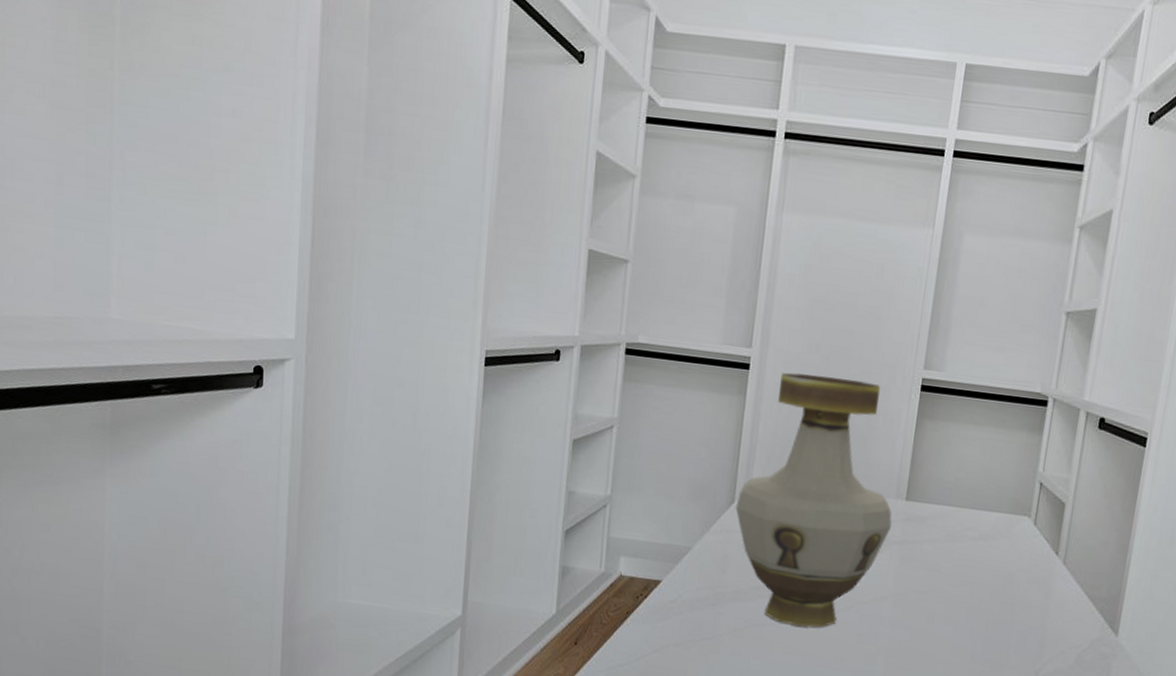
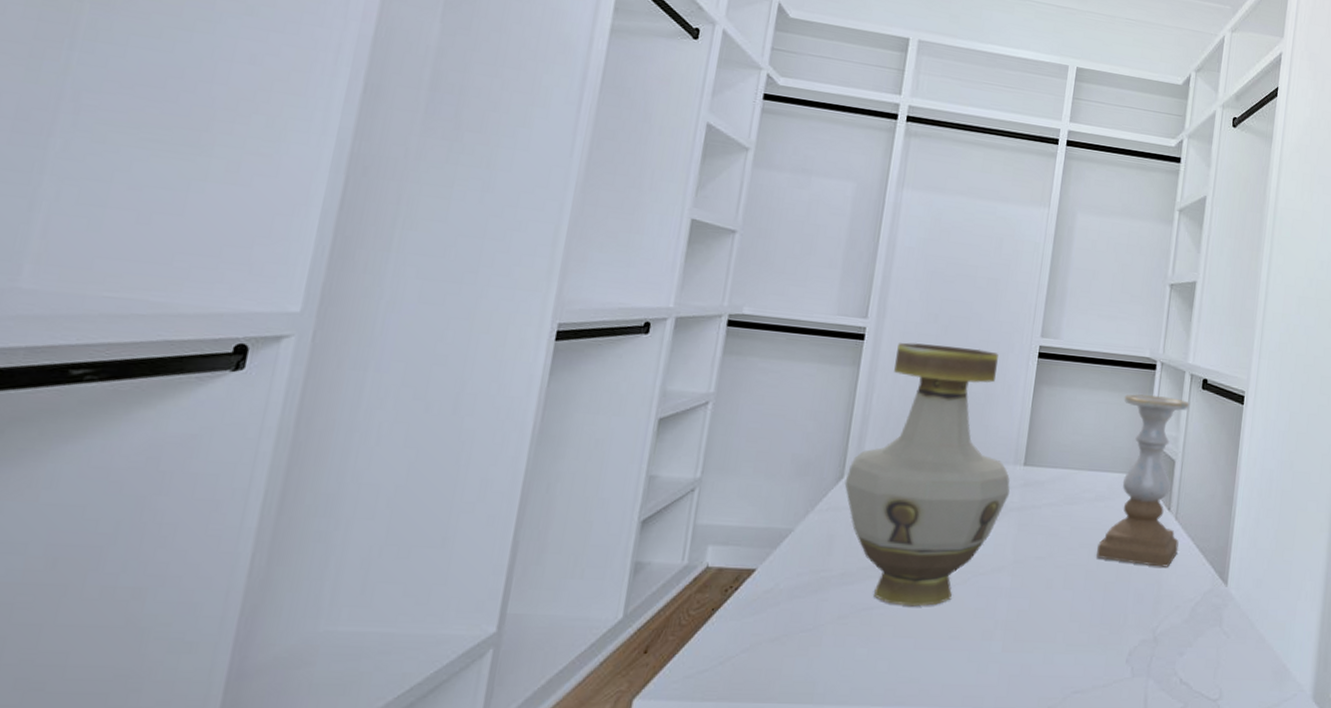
candle holder: none [979,431,1084,612] -> present [1096,394,1190,567]

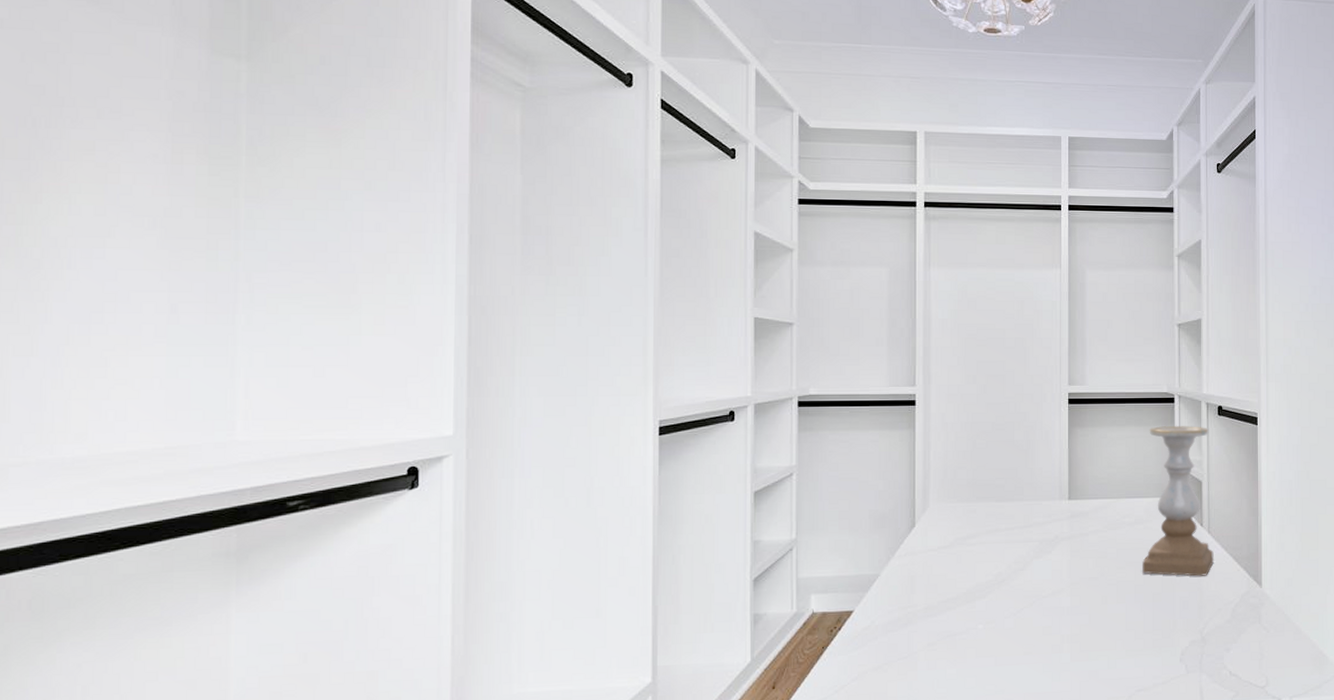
vase: present [844,342,1010,607] -> none [917,401,1060,630]

